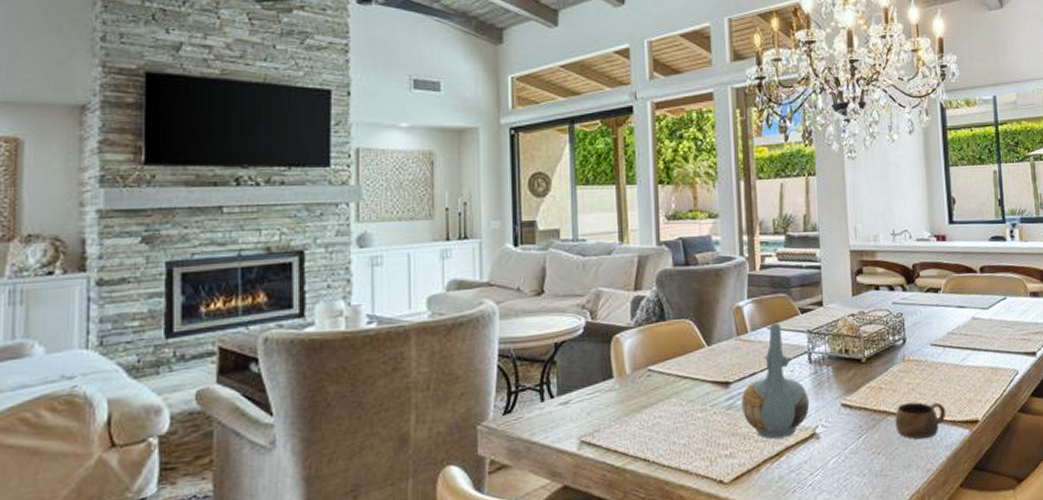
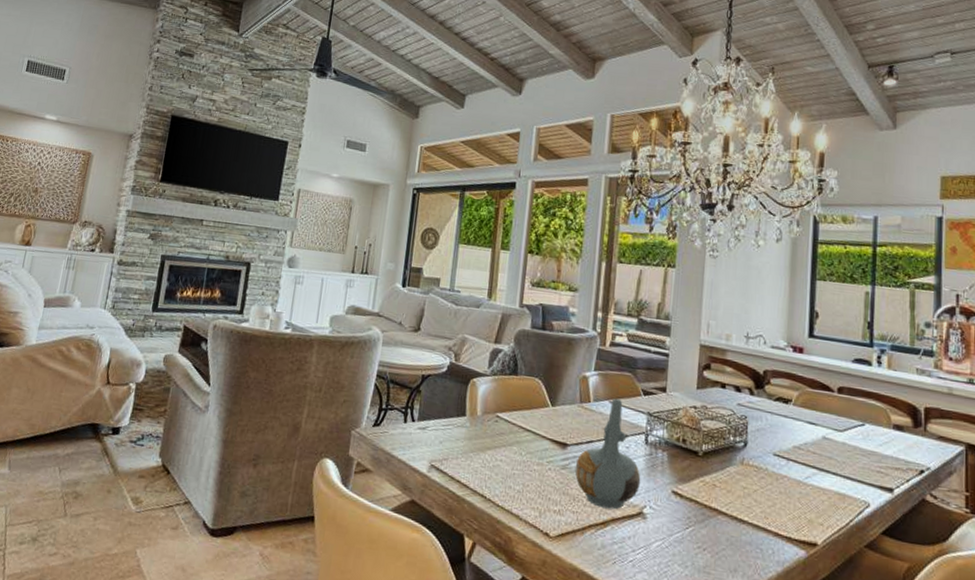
cup: present [895,402,946,440] -> none [725,506,782,548]

